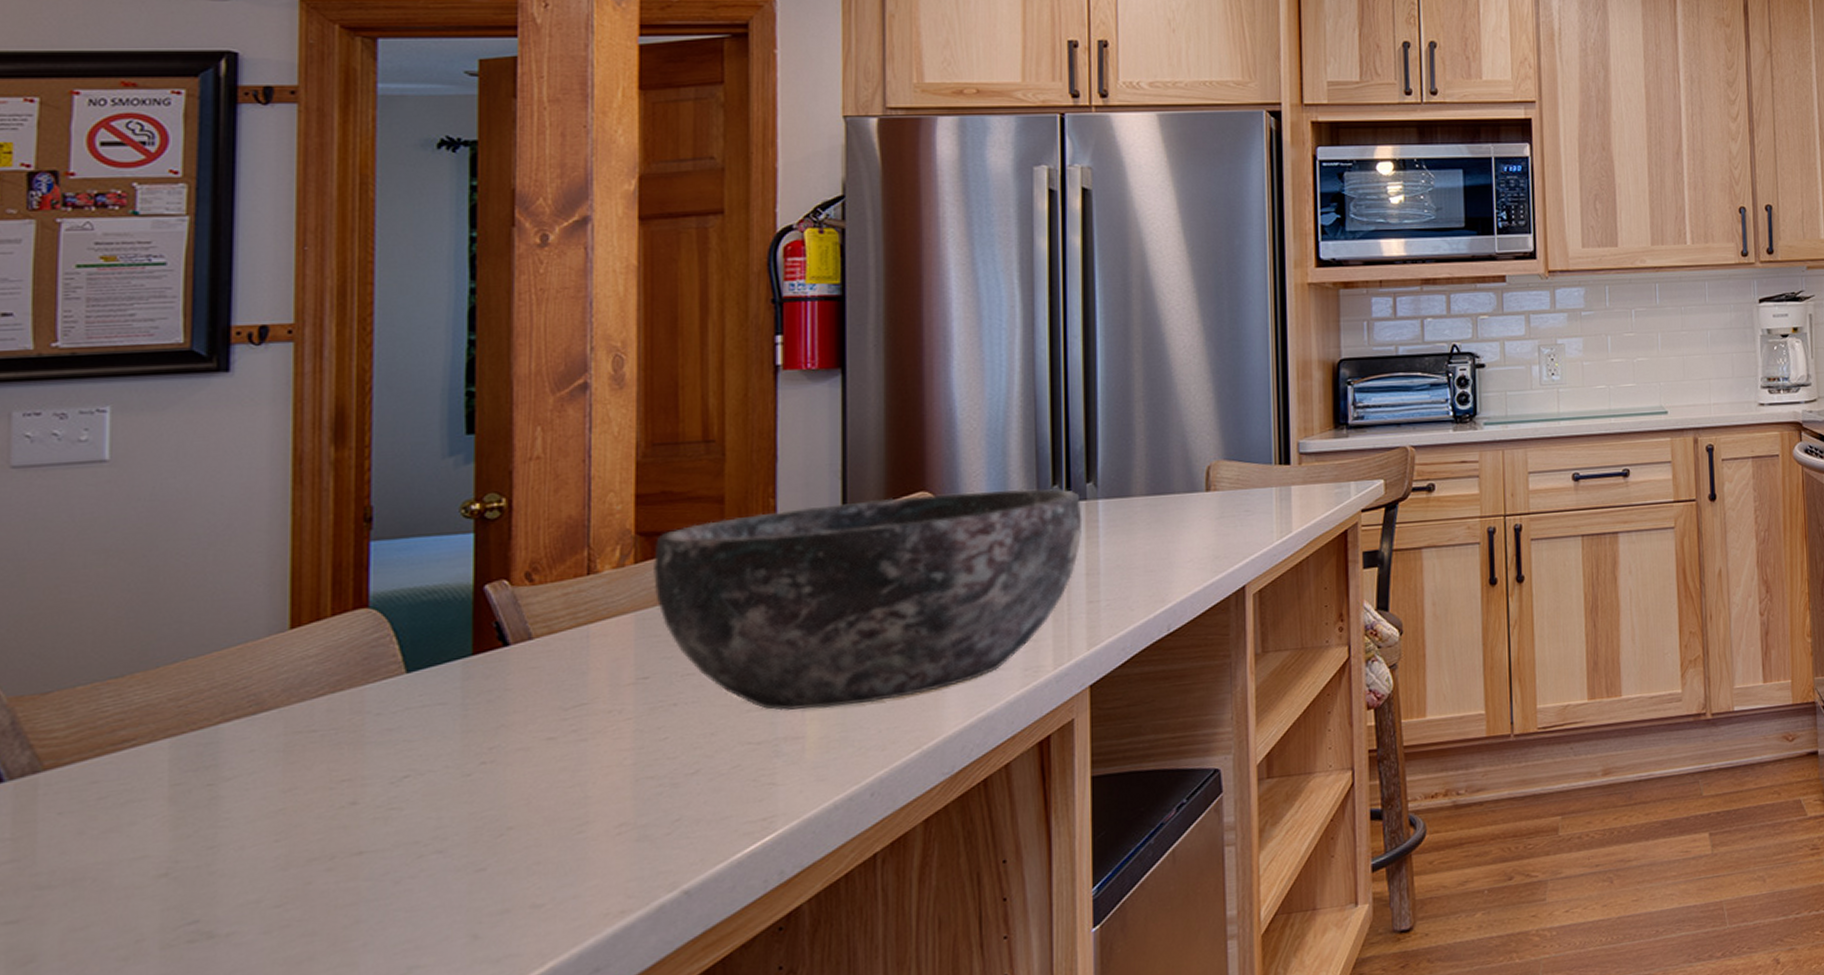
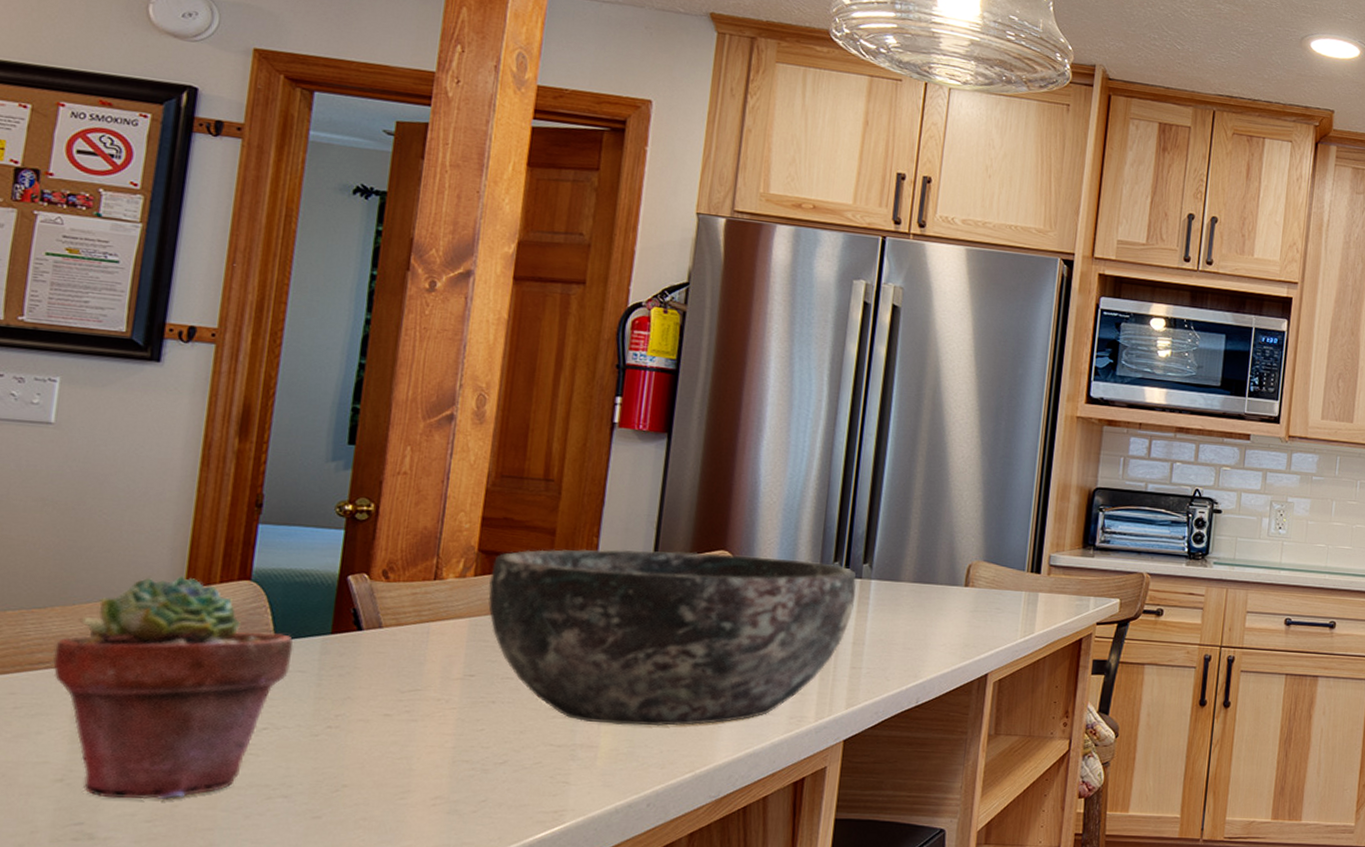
potted succulent: none [140,615,429,887] -> present [52,576,294,800]

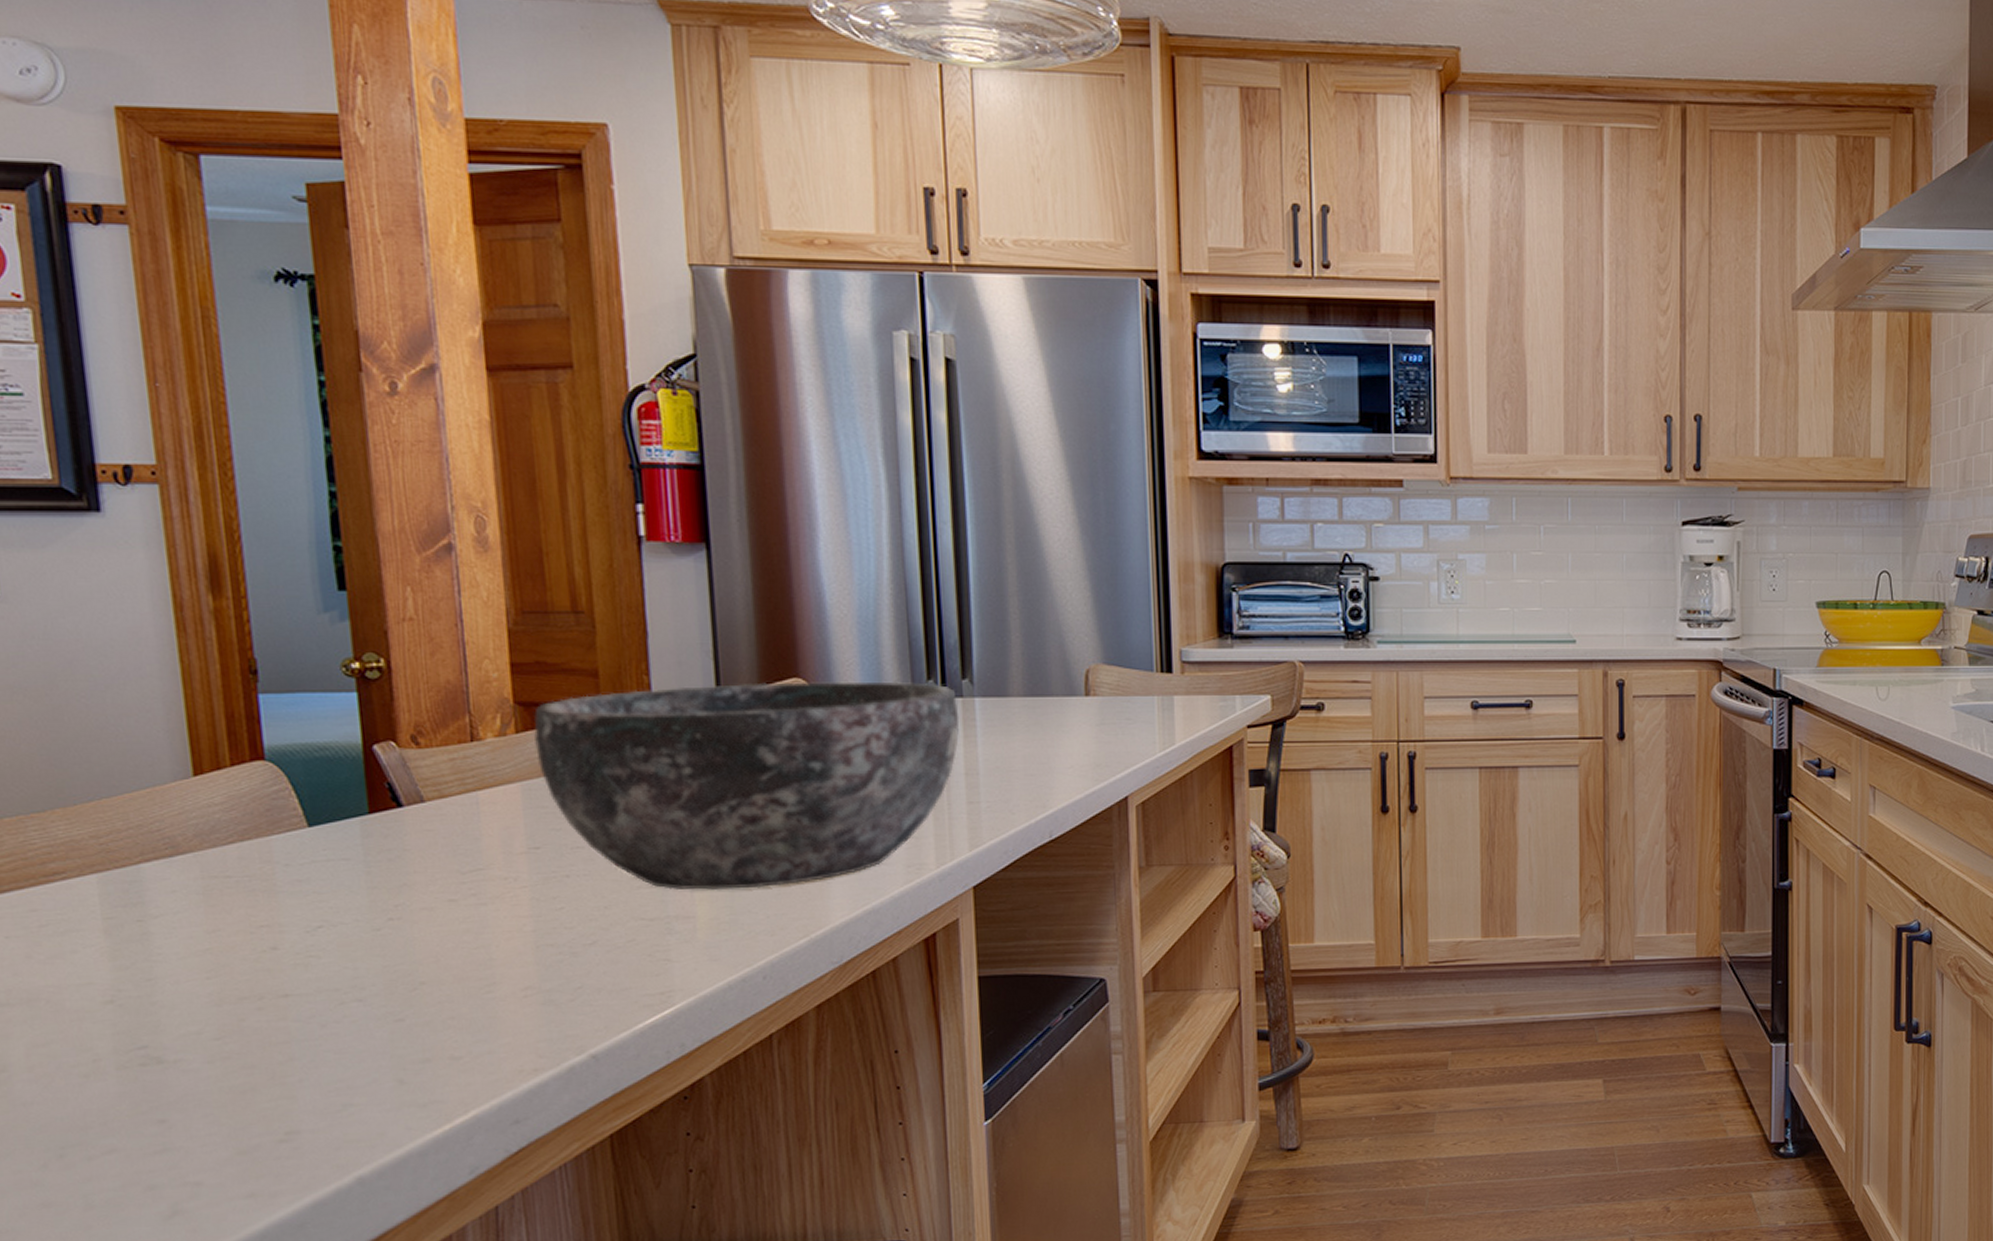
potted succulent: present [52,576,294,800] -> none [67,762,332,1017]

